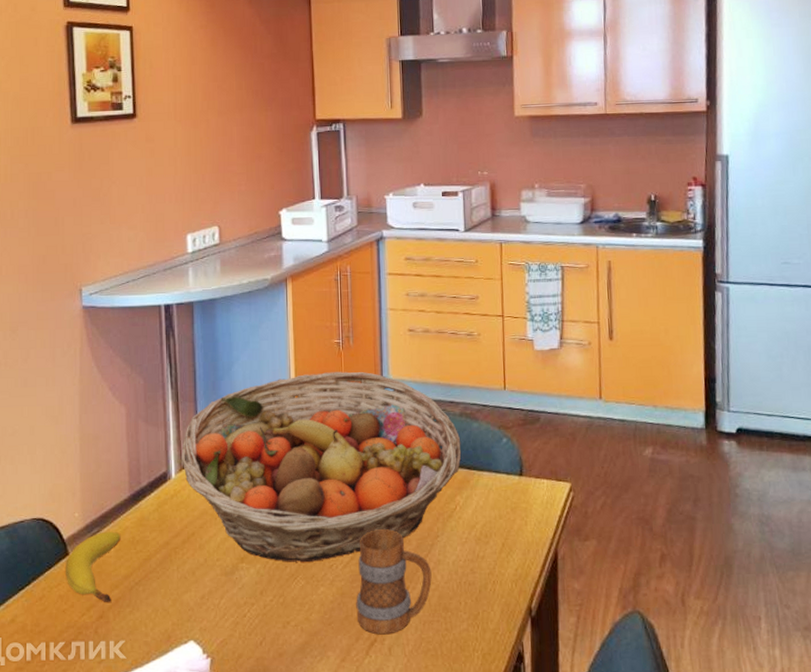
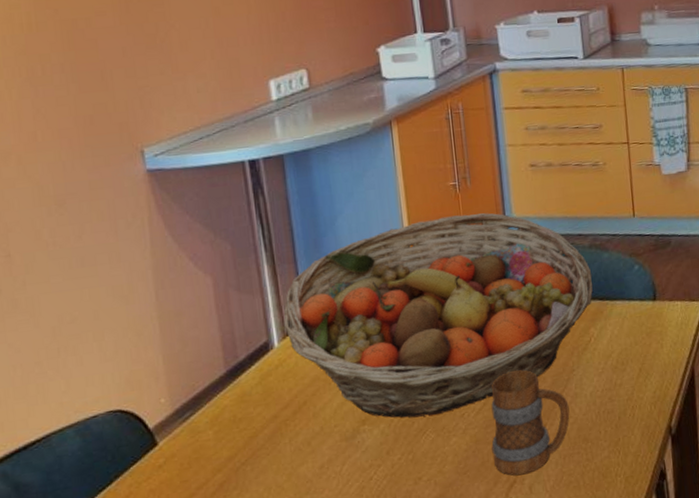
fruit: present [66,531,121,602] -> none [154,412,220,489]

